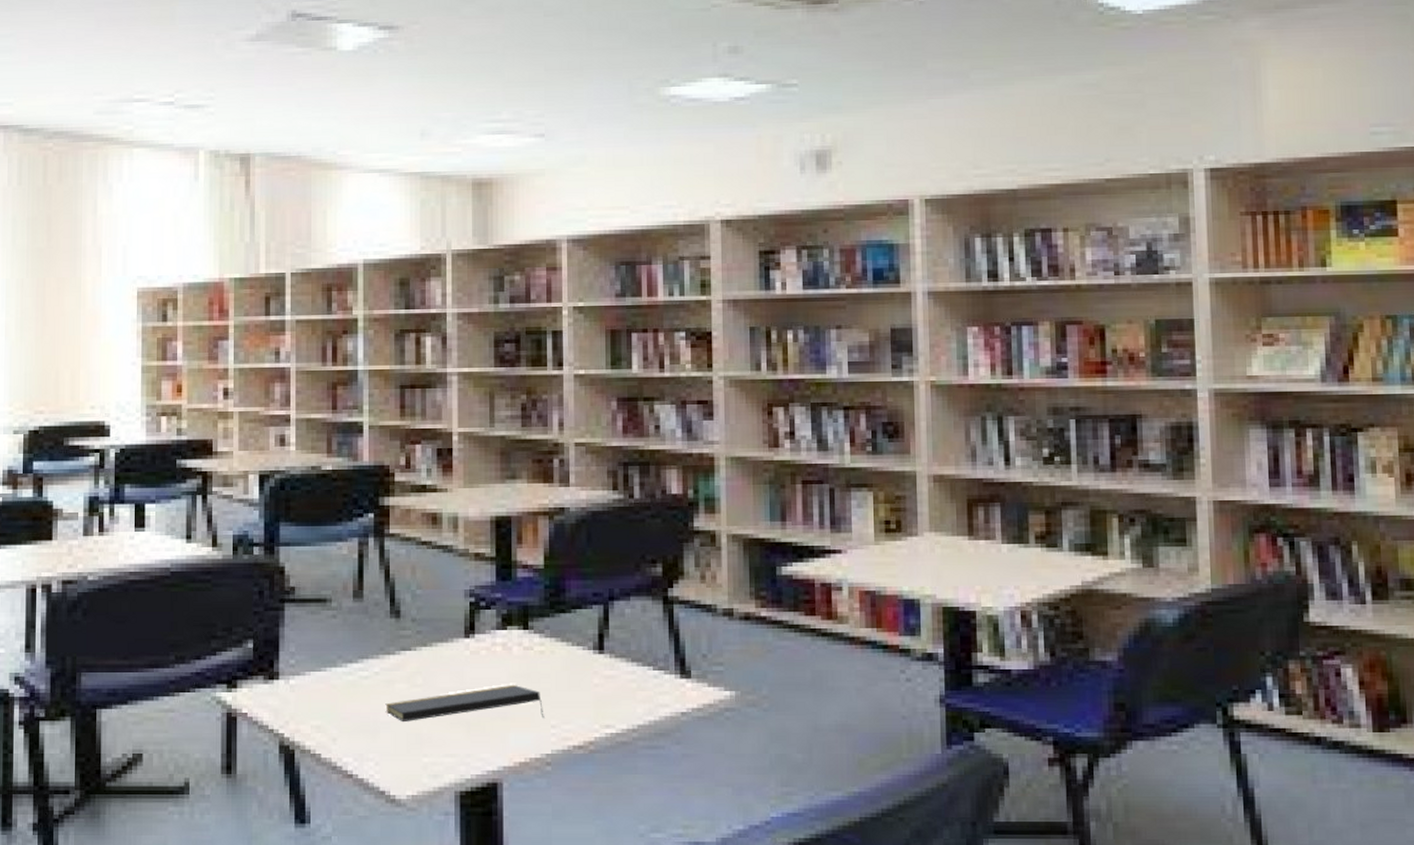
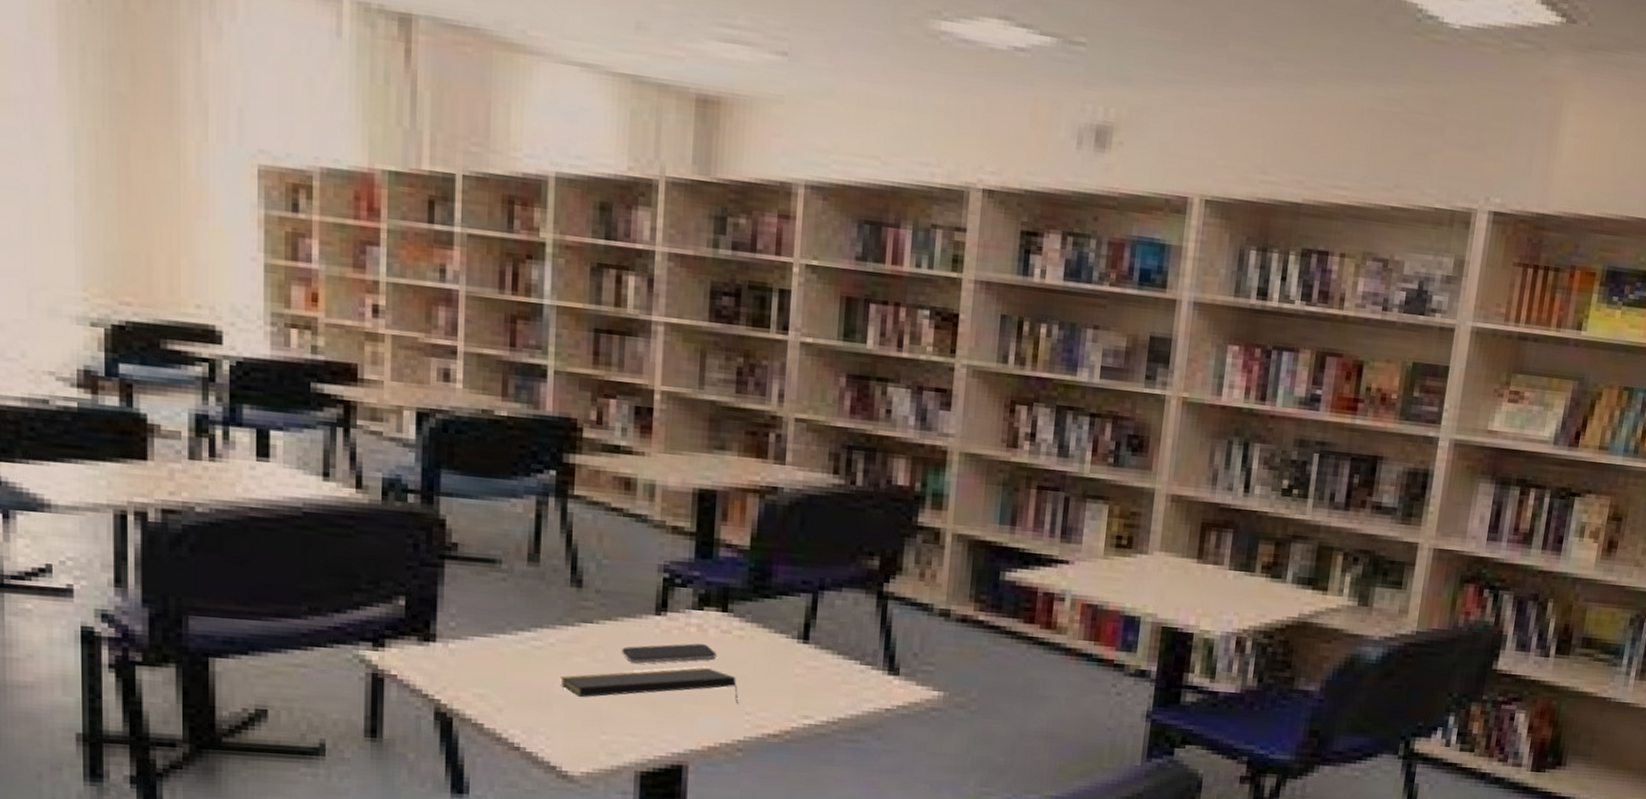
smartphone: none [437,662,521,685] -> present [622,643,717,664]

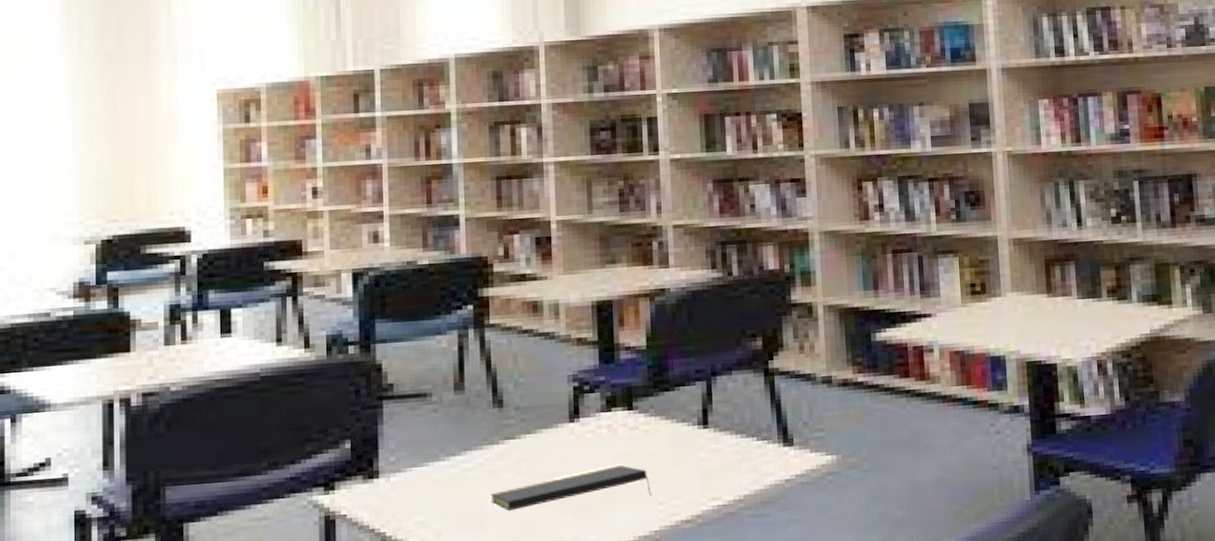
smartphone: present [622,643,717,664] -> none [543,443,627,471]

